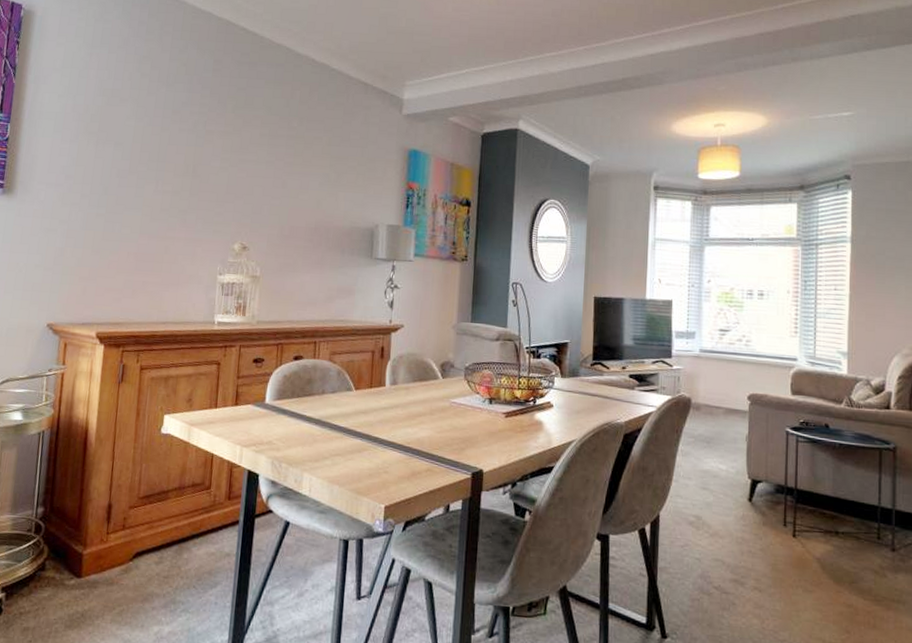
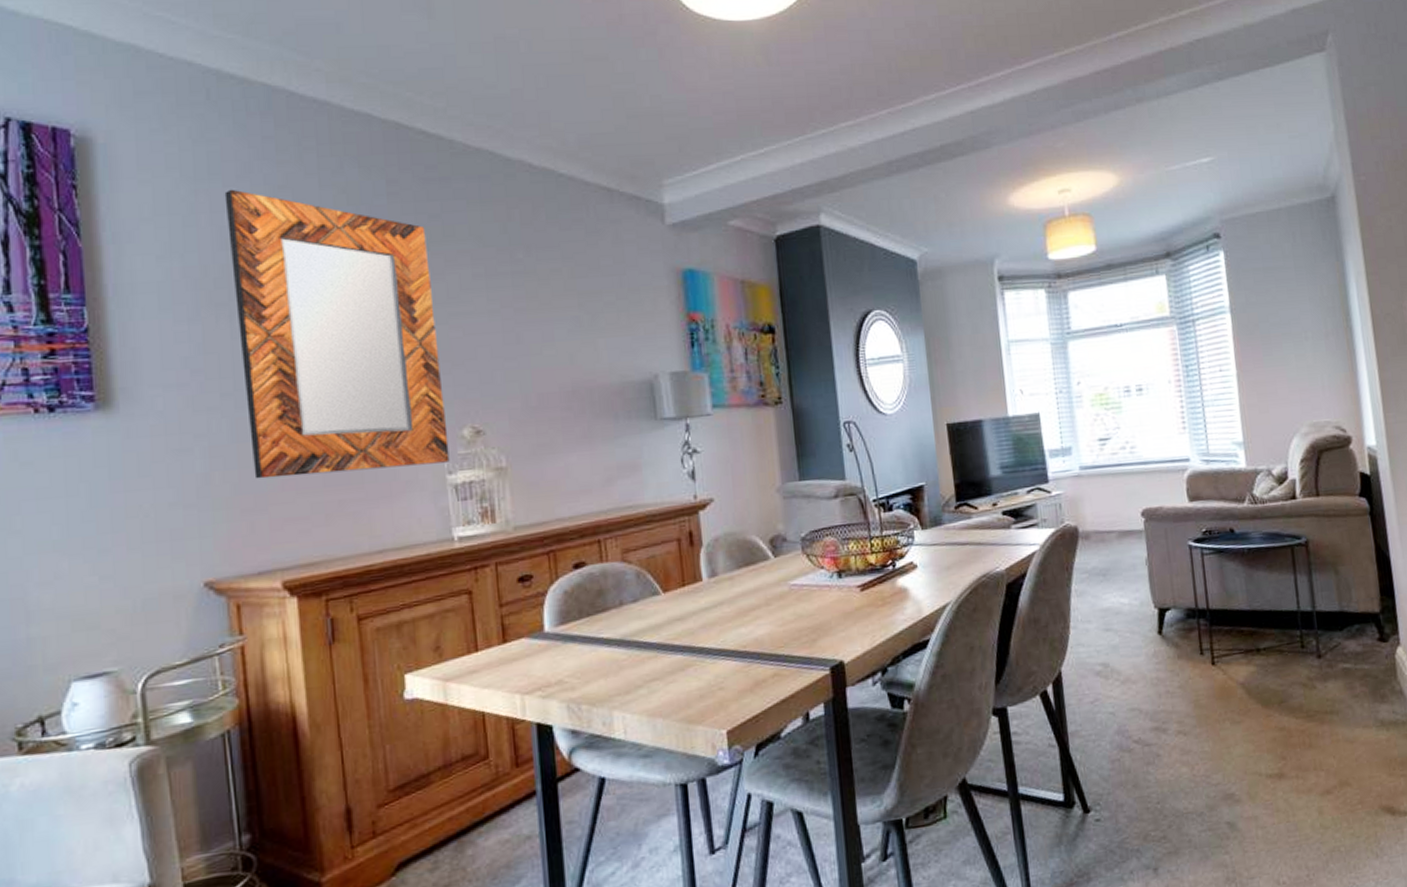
home mirror: none [92,55,234,266] -> present [224,189,450,479]

